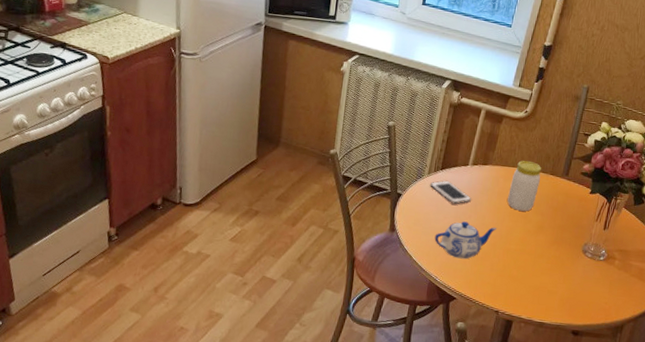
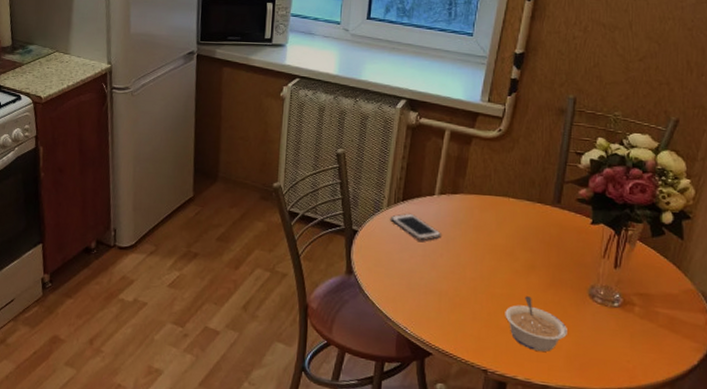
teapot: present [434,221,497,259] -> none [400,261,476,307]
jar: present [507,161,541,212] -> none [486,187,525,248]
legume: none [516,251,563,296] -> present [505,296,567,352]

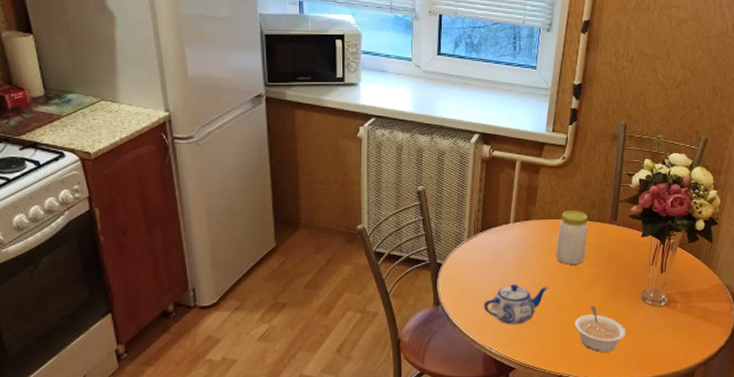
cell phone: present [391,213,441,241] -> none [472,242,517,267]
teapot: none [400,261,476,307] -> present [483,284,549,325]
jar: none [486,187,525,248] -> present [556,211,588,265]

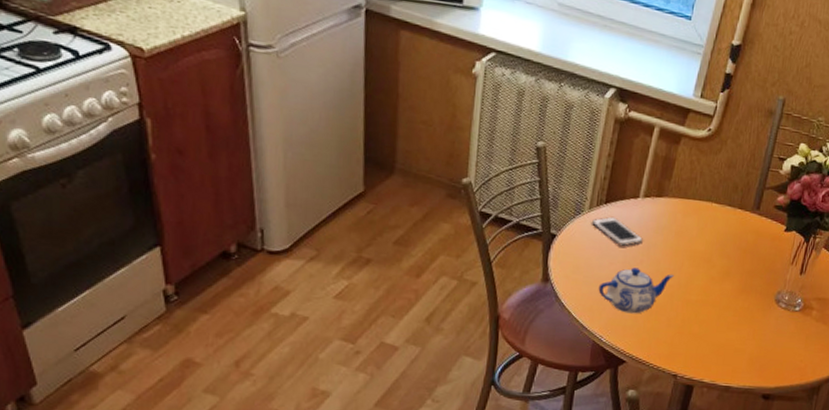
cell phone: none [472,242,517,267] -> present [592,216,643,247]
jar: present [556,211,588,265] -> none [687,191,728,254]
legume: present [575,306,626,353] -> none [697,302,753,356]

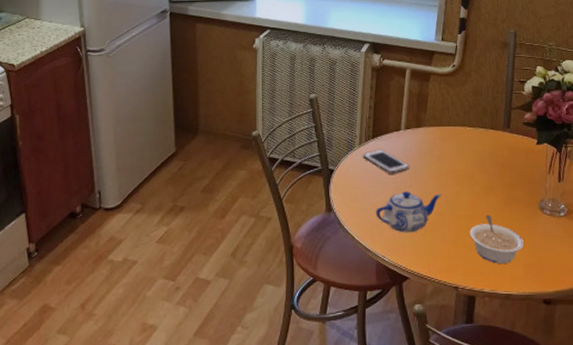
legume: none [697,302,753,356] -> present [469,215,524,265]

